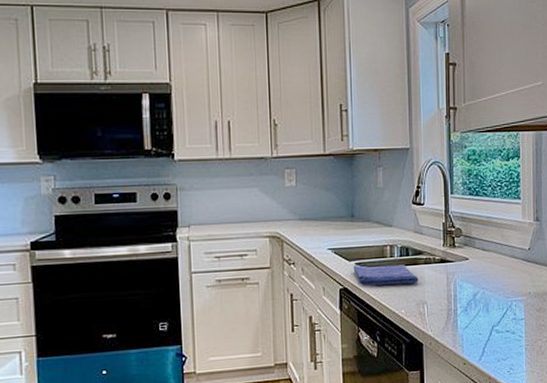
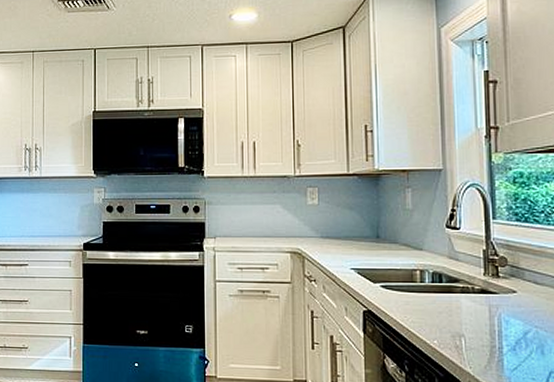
dish towel: present [353,265,419,286] -> none [378,288,454,313]

